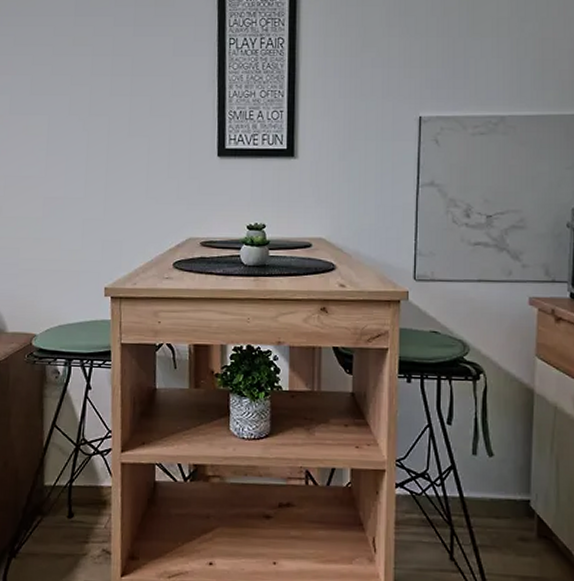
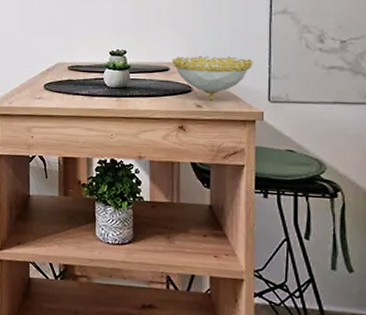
decorative bowl: none [314,231,399,280] -> present [171,56,253,101]

